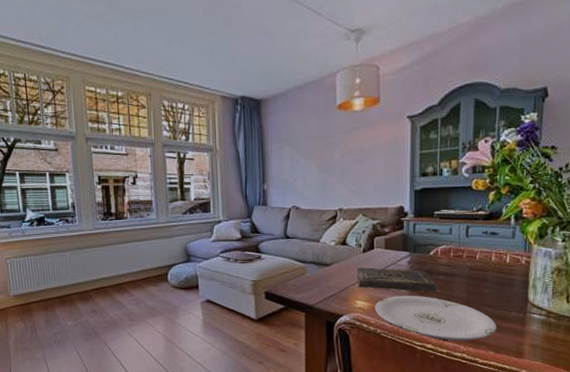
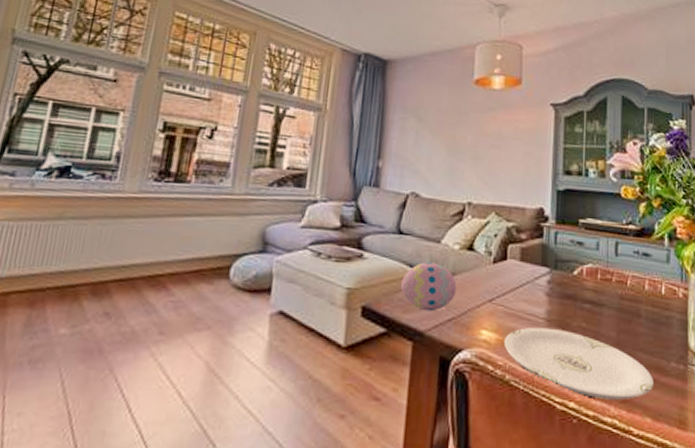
decorative egg: none [291,257,335,291] -> present [400,262,457,312]
book: present [356,267,437,293] -> none [483,283,581,327]

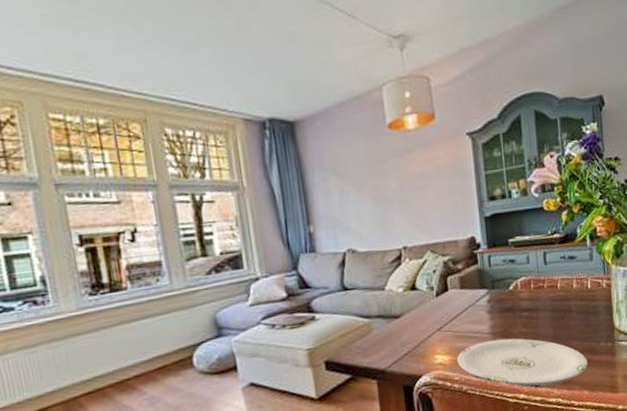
decorative egg: present [400,262,457,312] -> none [355,308,408,352]

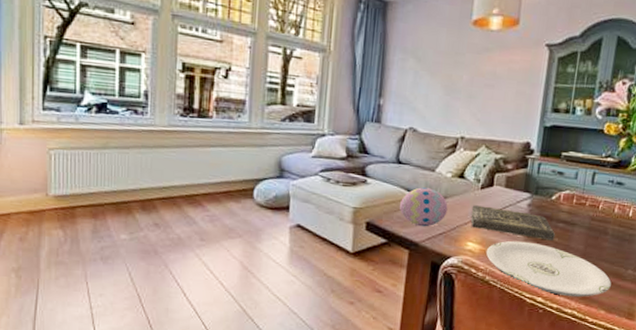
decorative egg: none [355,308,408,352] -> present [399,187,448,227]
book: none [431,309,522,339] -> present [470,205,555,241]

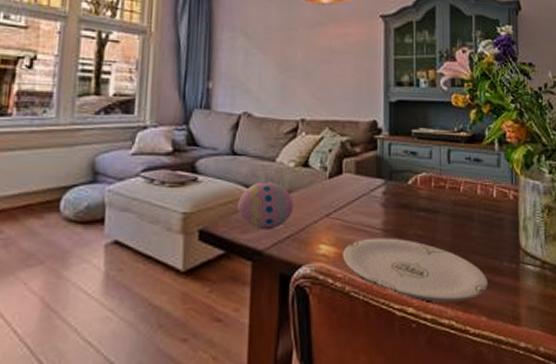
book: present [470,205,555,241] -> none [320,198,417,234]

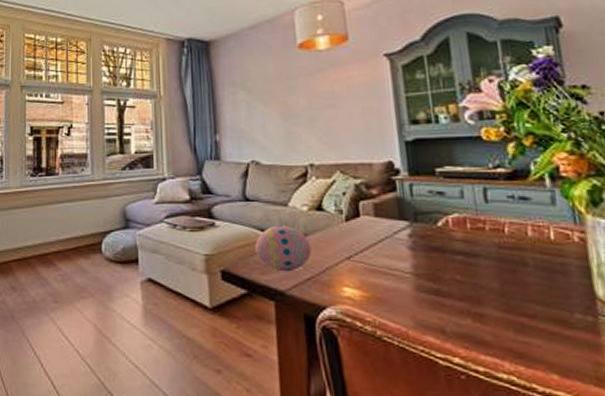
plate: present [342,238,488,302] -> none [369,282,556,355]

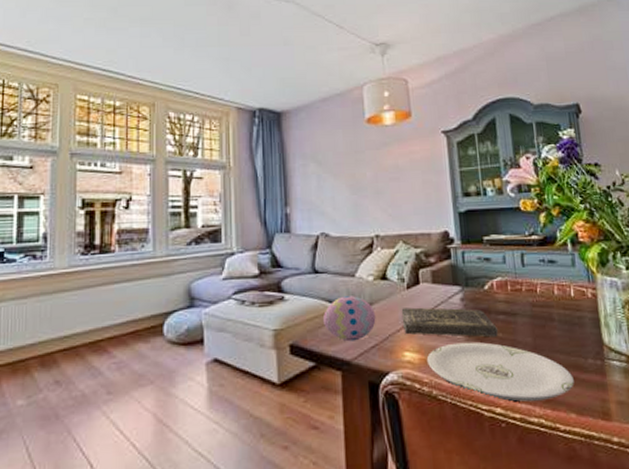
book: none [339,241,455,279] -> present [401,307,498,338]
plate: none [369,282,556,355] -> present [426,342,574,402]

